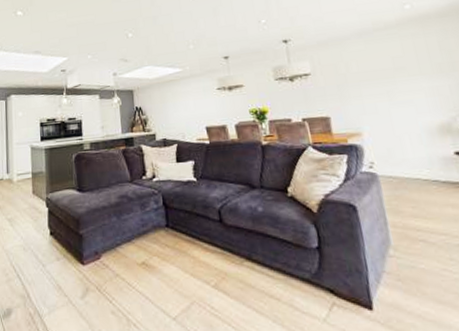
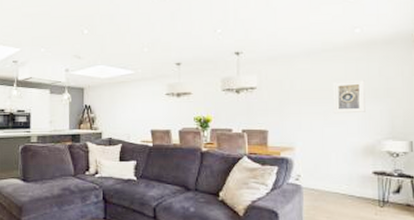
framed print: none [391,56,433,94] -> present [332,80,365,114]

